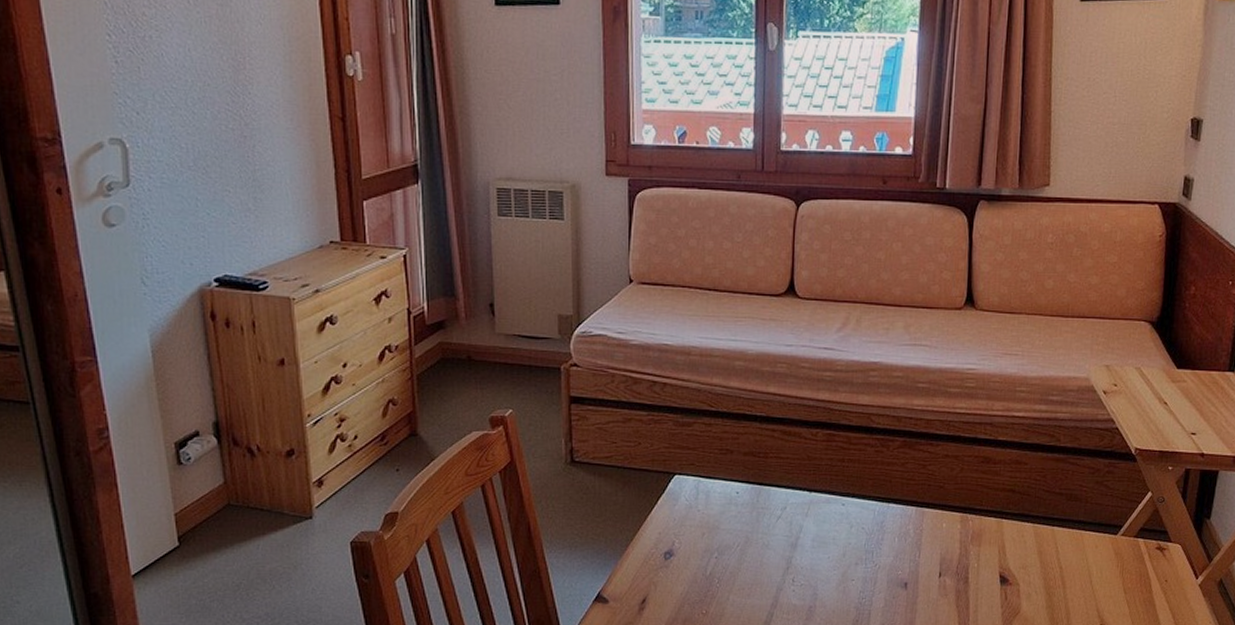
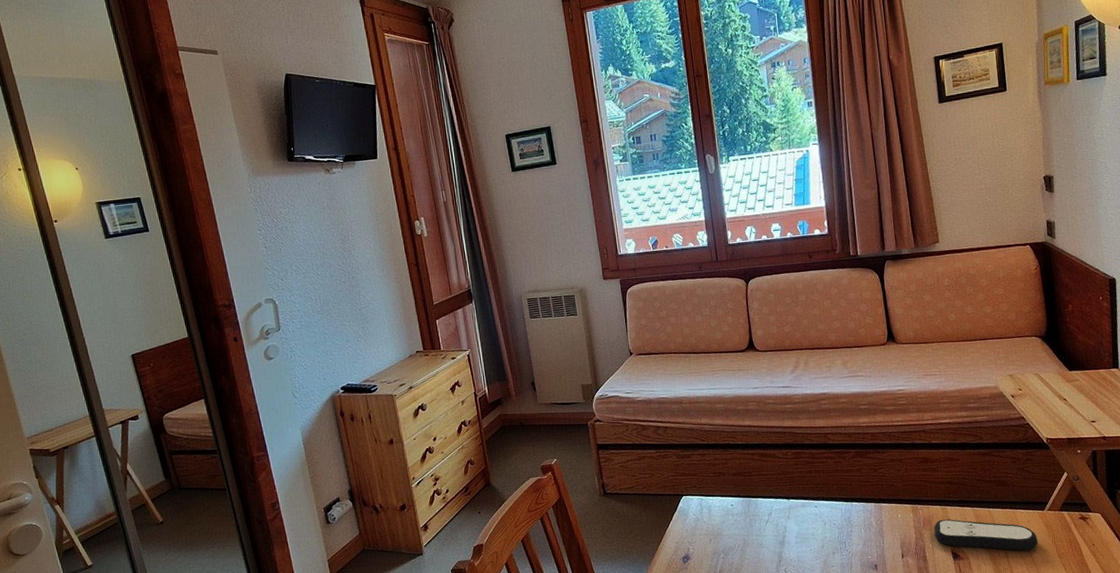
remote control: none [983,534,1104,581] -> present [934,519,1038,551]

